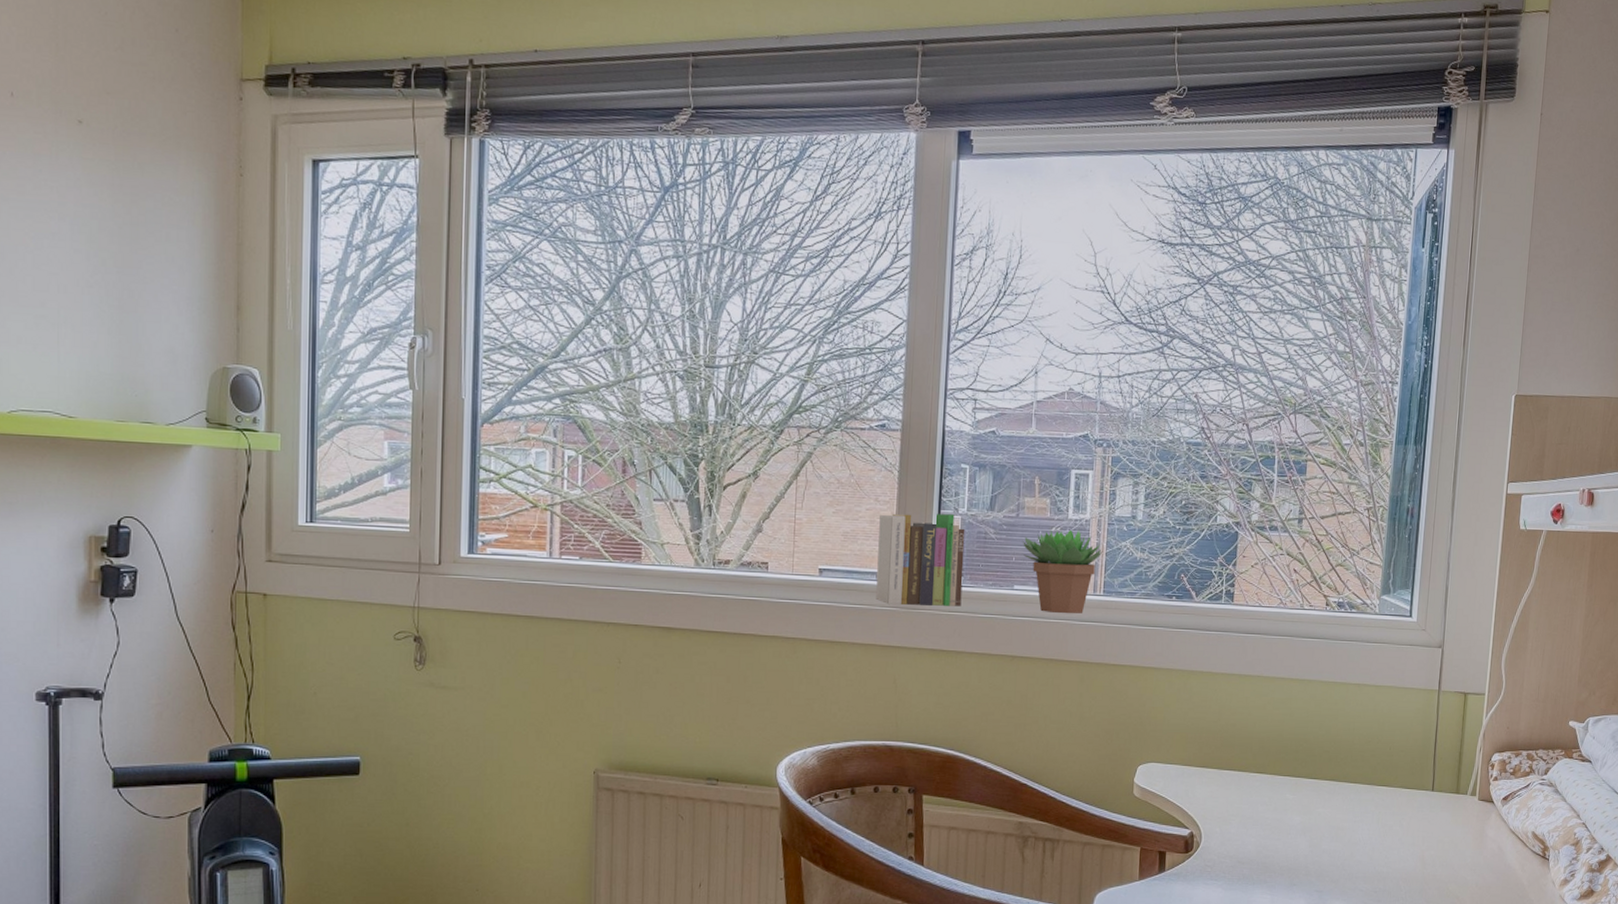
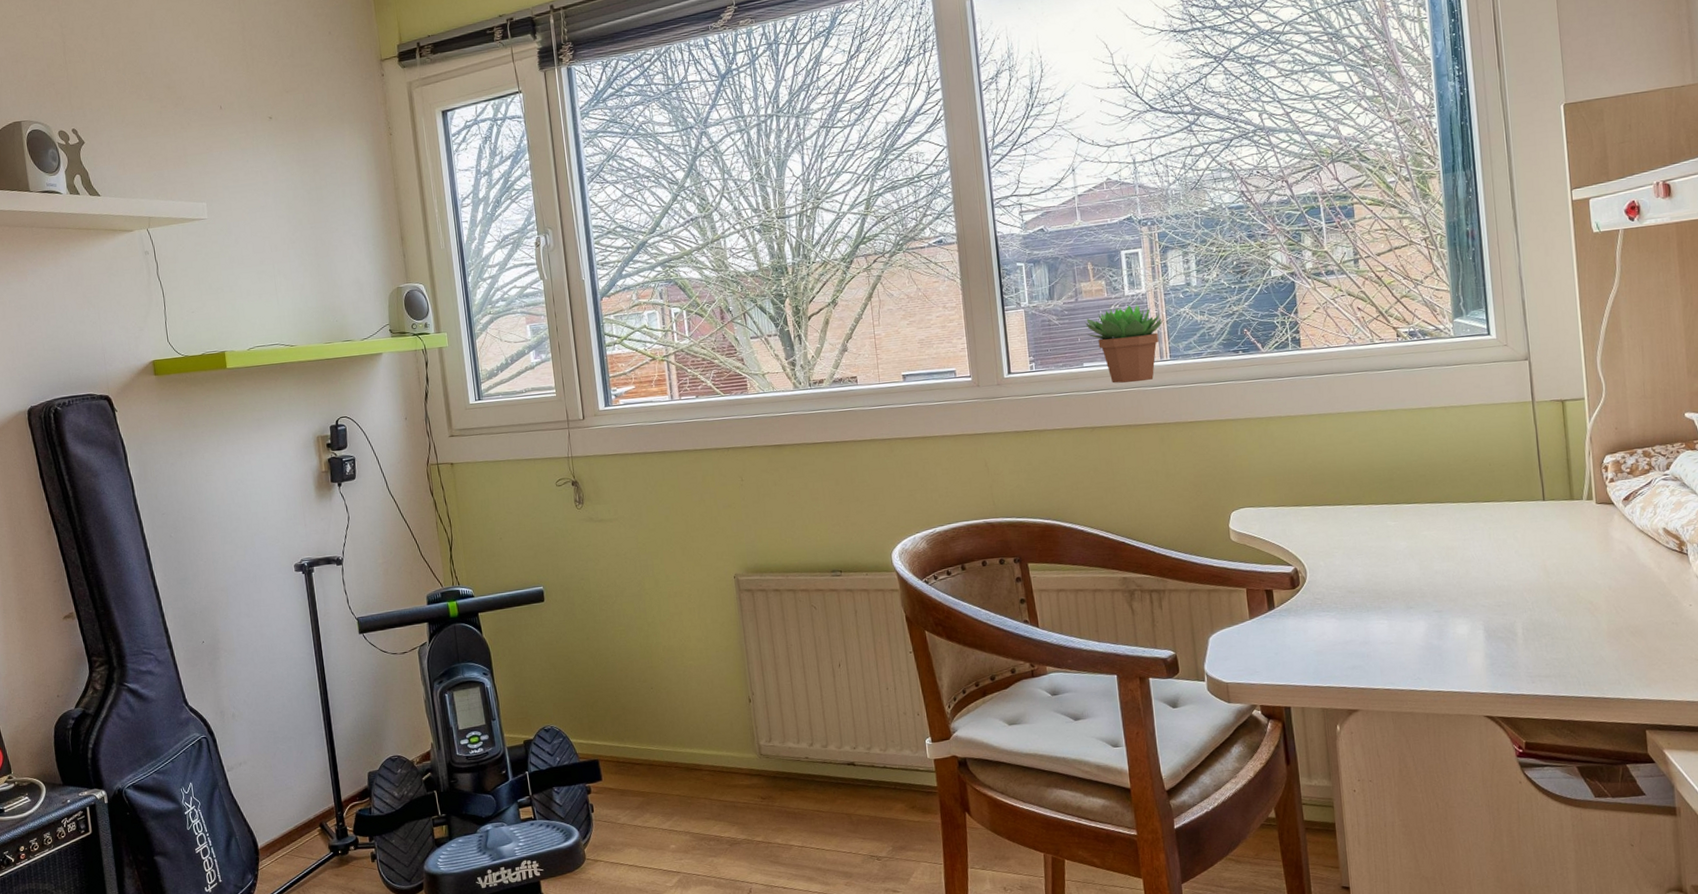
books: present [876,513,965,607] -> none [950,309,1037,398]

